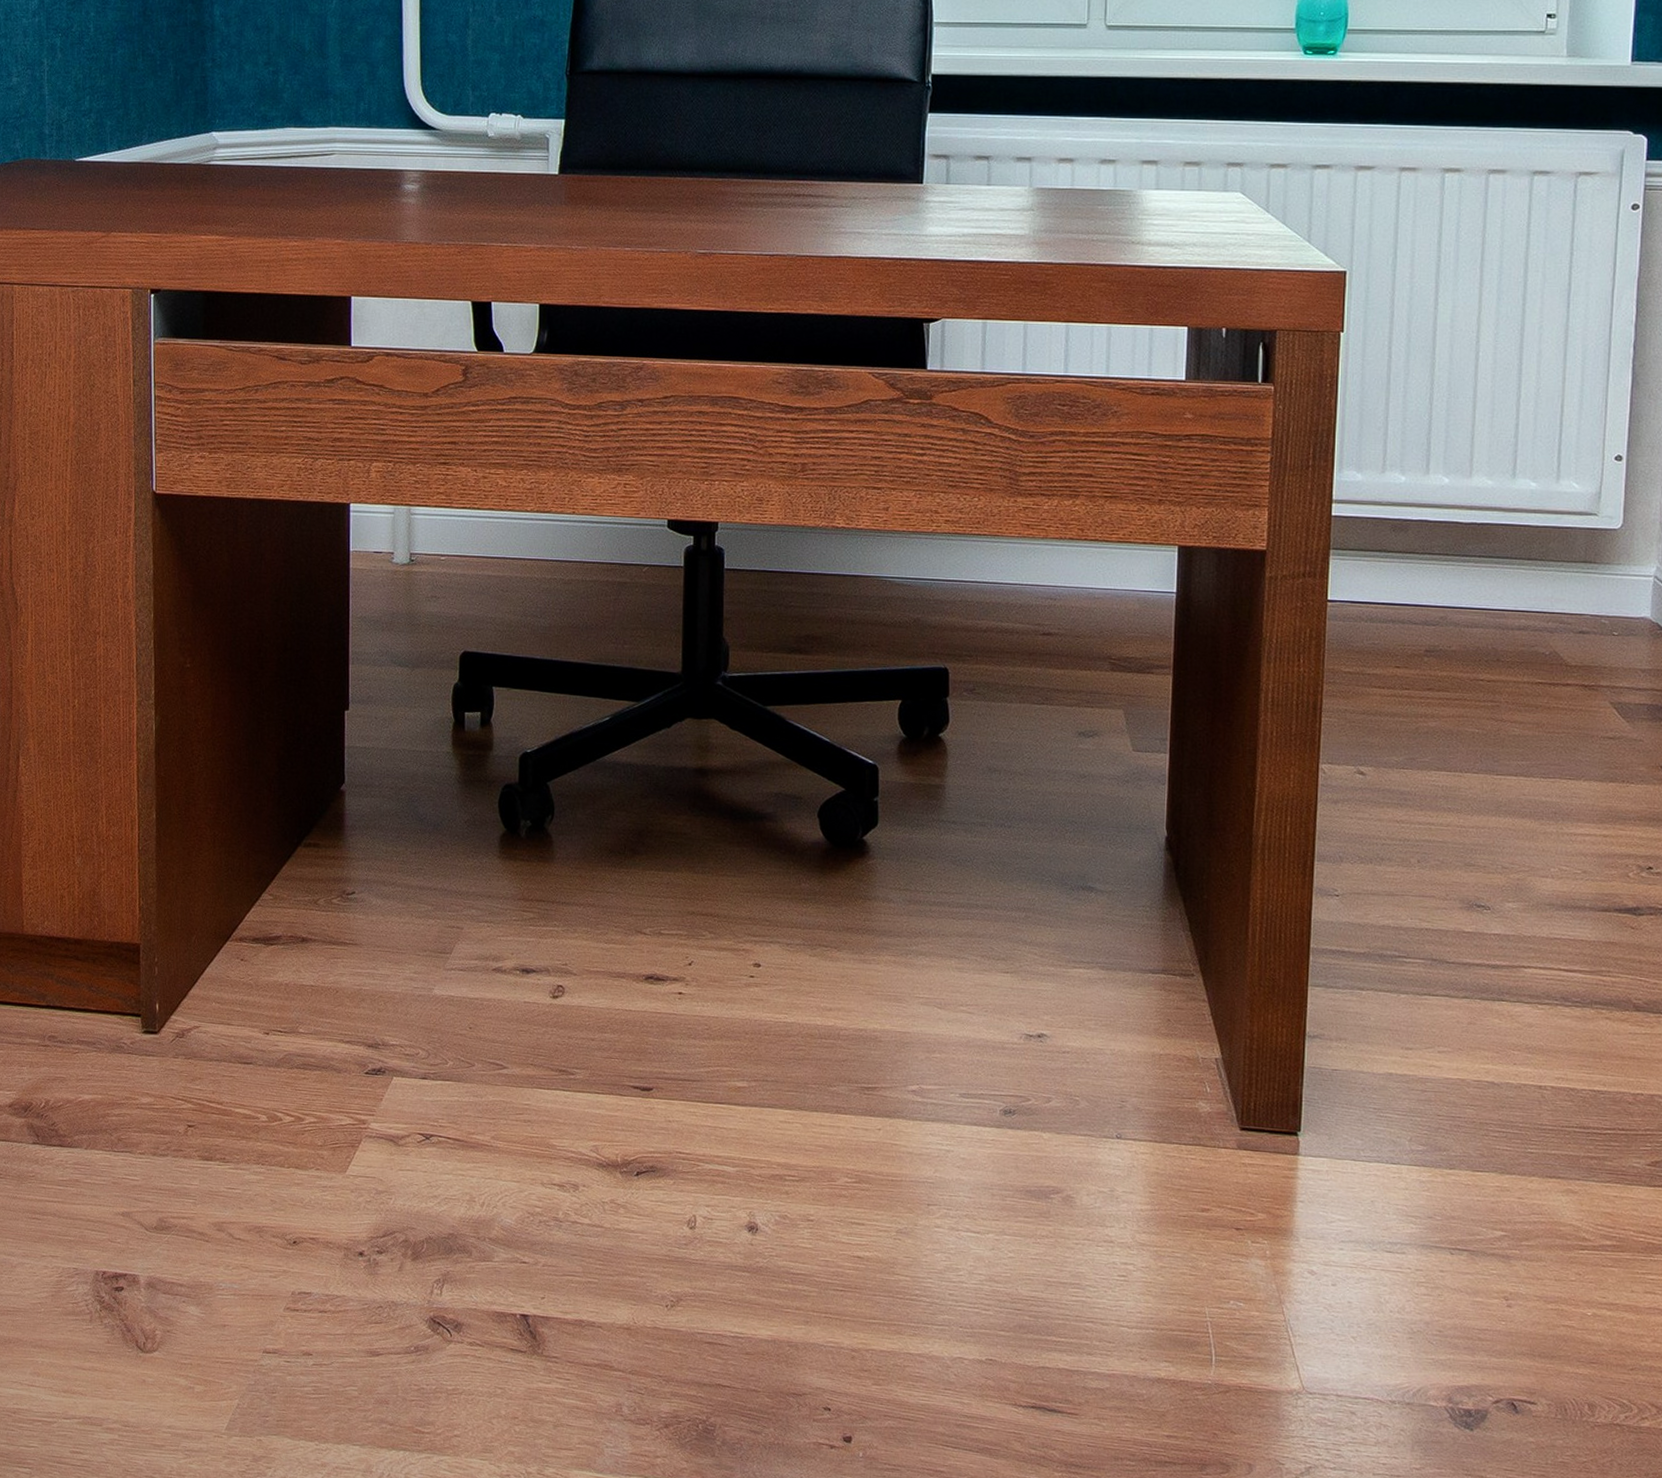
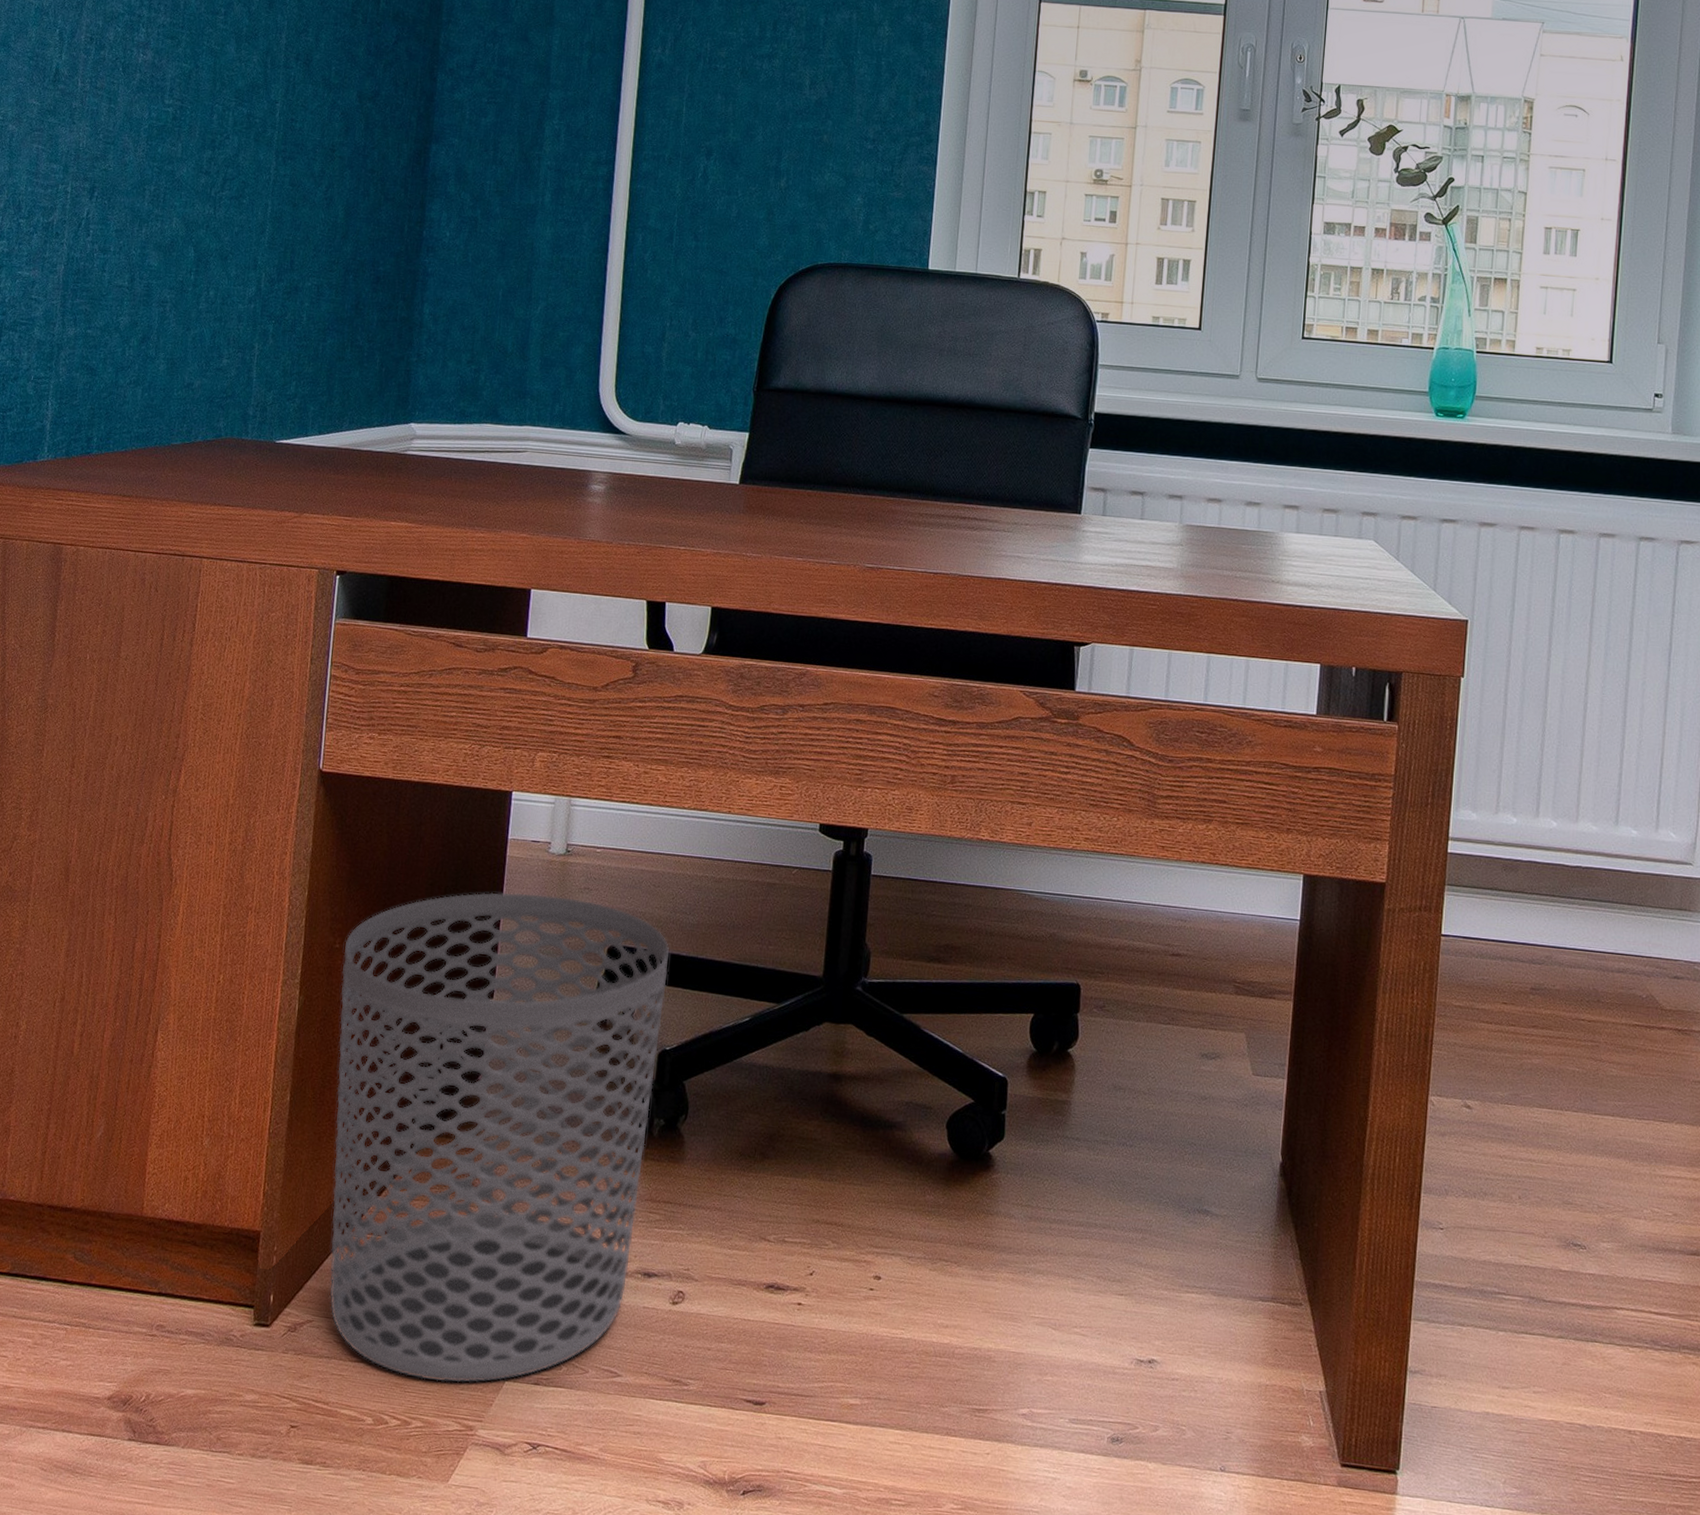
waste bin: none [195,604,523,1080] -> present [329,892,670,1383]

